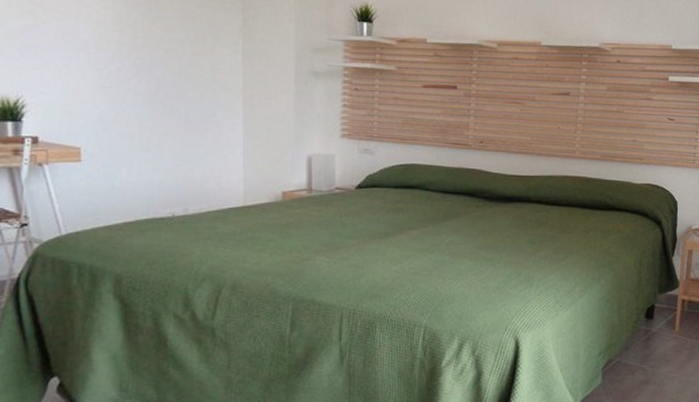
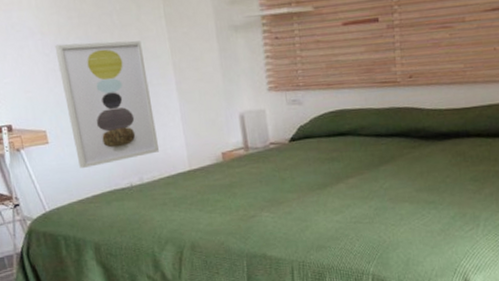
wall art: none [110,61,213,192] -> present [54,40,160,168]

